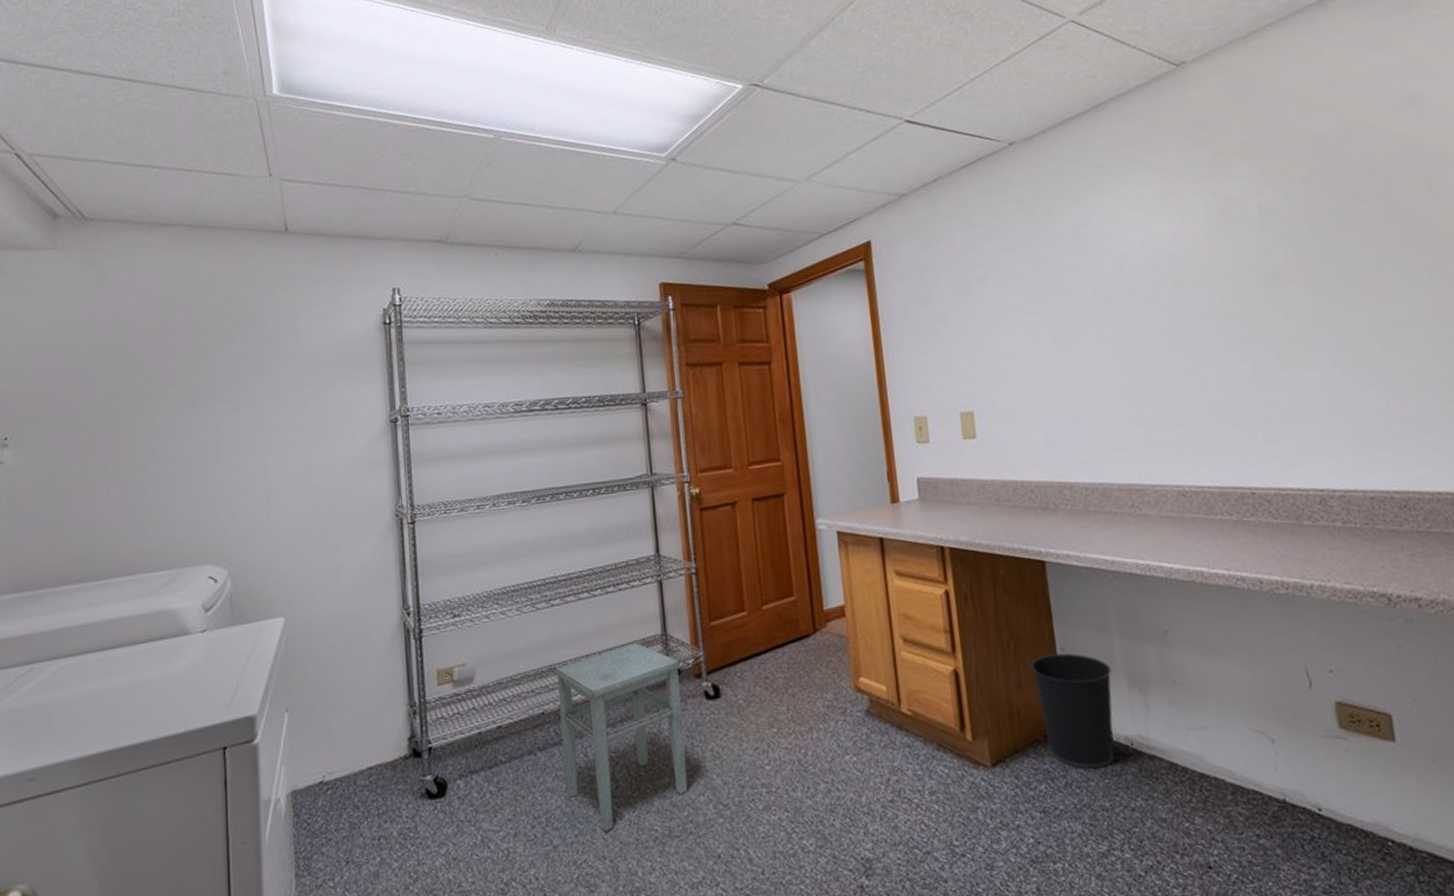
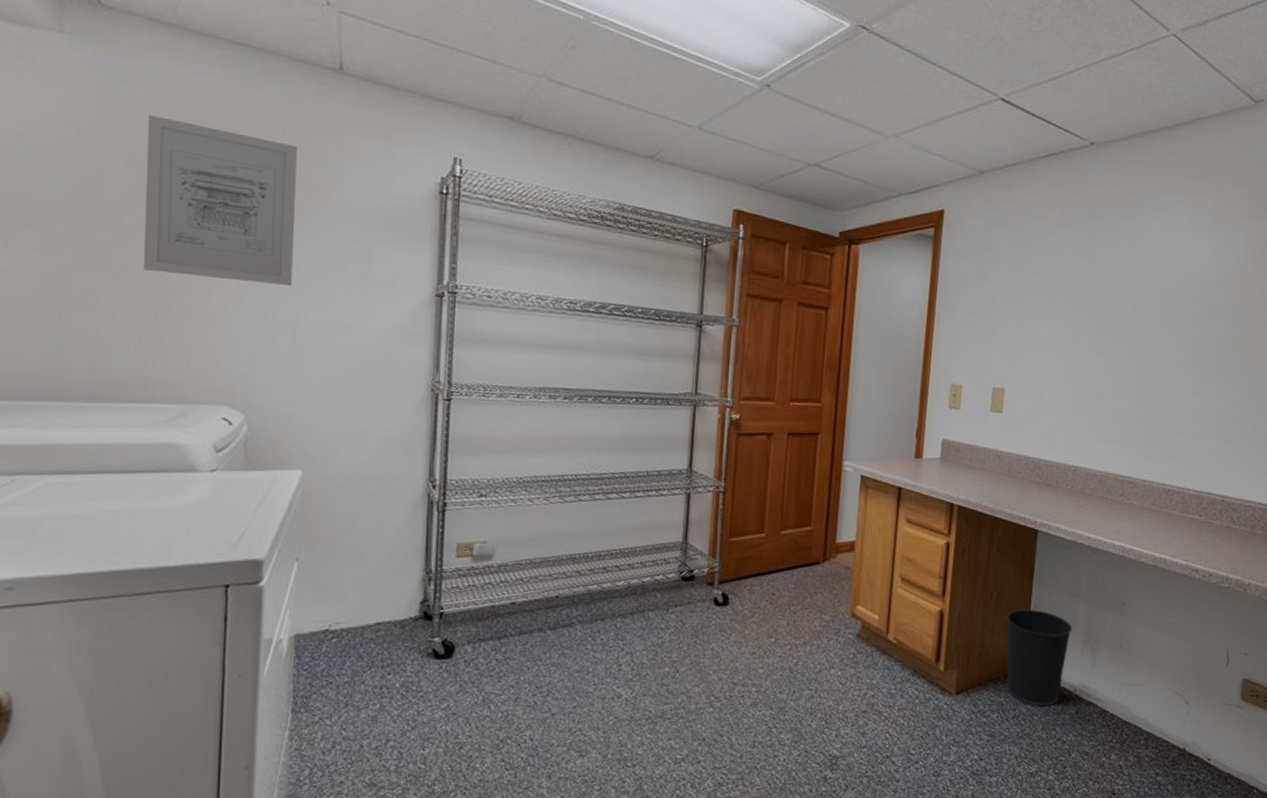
wall art: none [127,304,261,447] -> present [144,114,297,286]
stool: present [554,643,688,831] -> none [571,546,696,707]

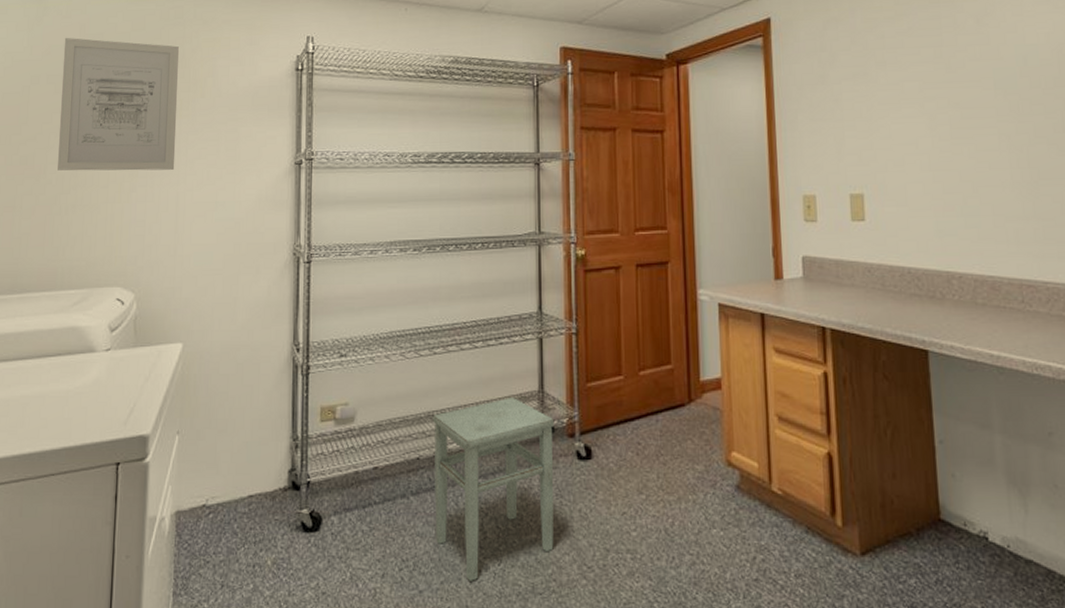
stool: none [571,546,696,707] -> present [432,398,555,581]
wastebasket: present [1006,609,1073,707] -> none [907,446,991,568]

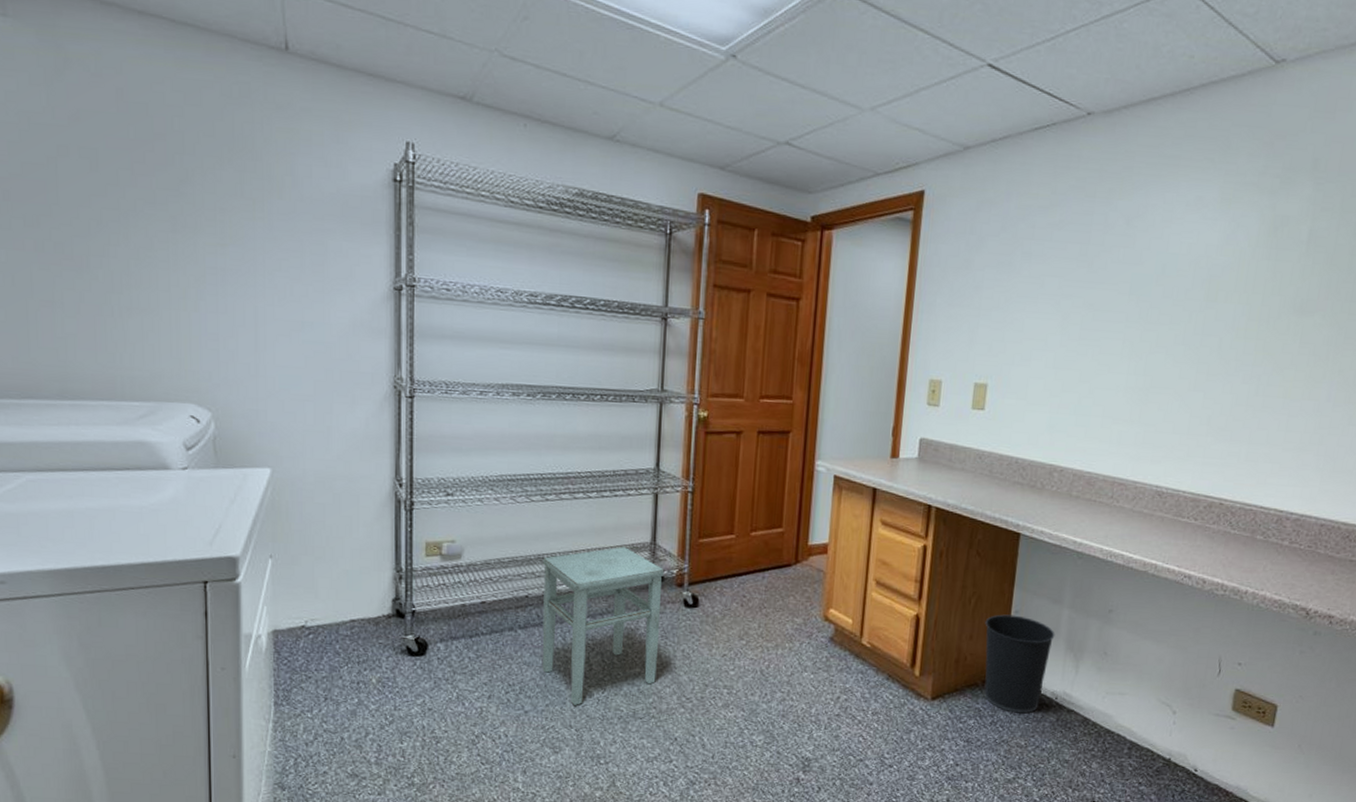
wall art: present [58,37,179,171] -> none [96,101,251,280]
wastebasket: none [907,446,991,568] -> present [985,614,1055,714]

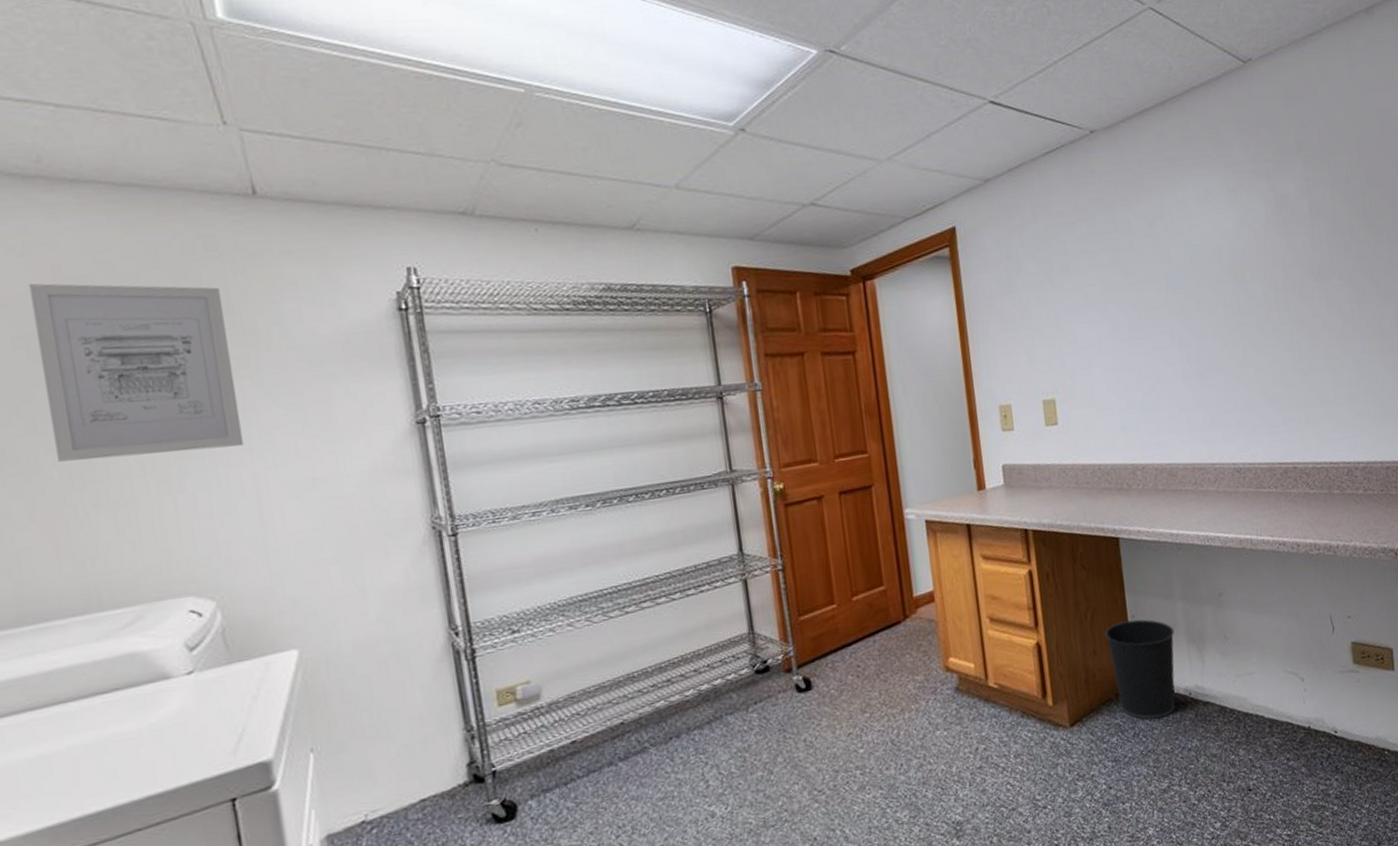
wall art: none [96,101,251,280] -> present [28,283,245,462]
stool: present [542,547,665,705] -> none [633,644,782,831]

